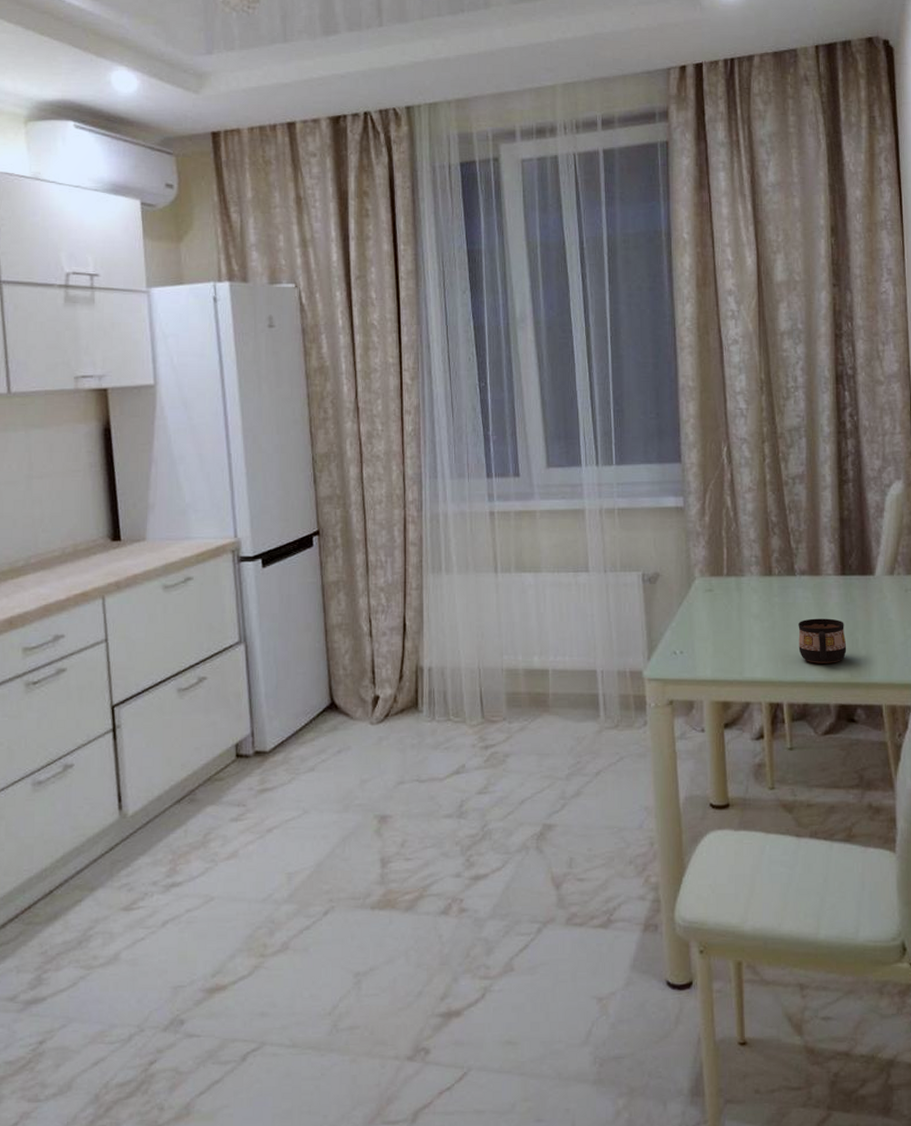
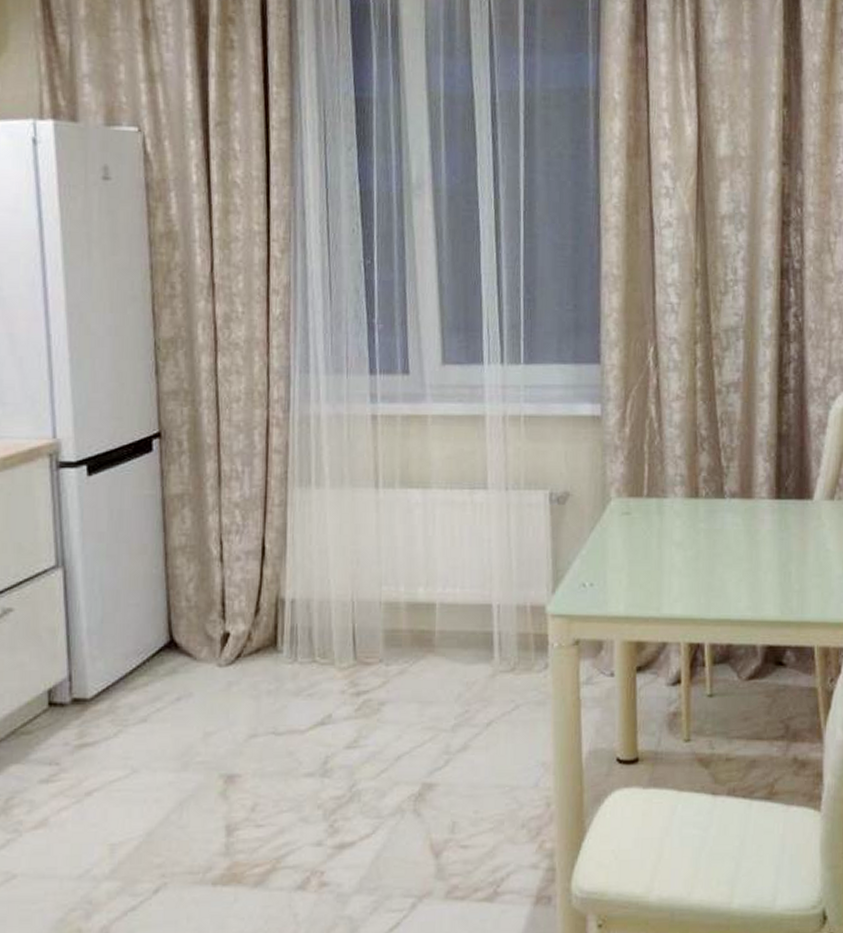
cup: present [798,618,847,663] -> none [724,547,778,599]

